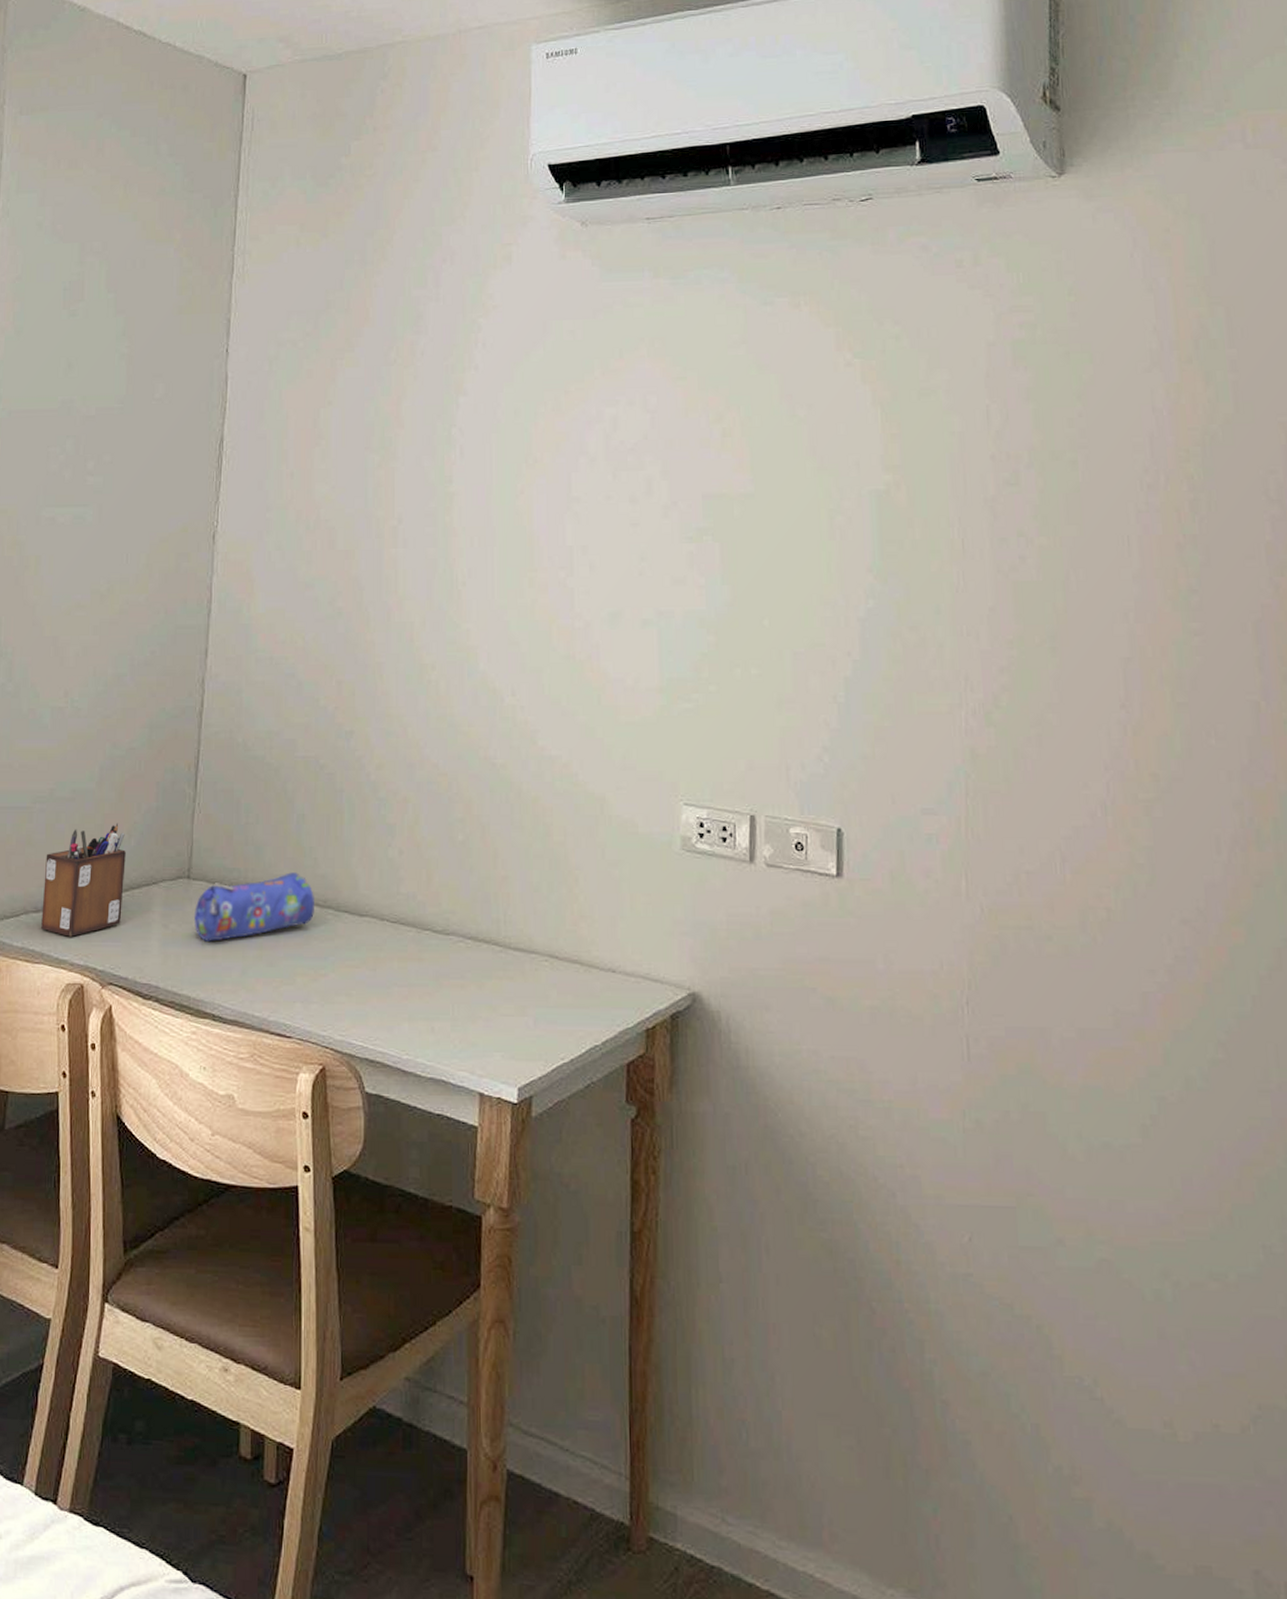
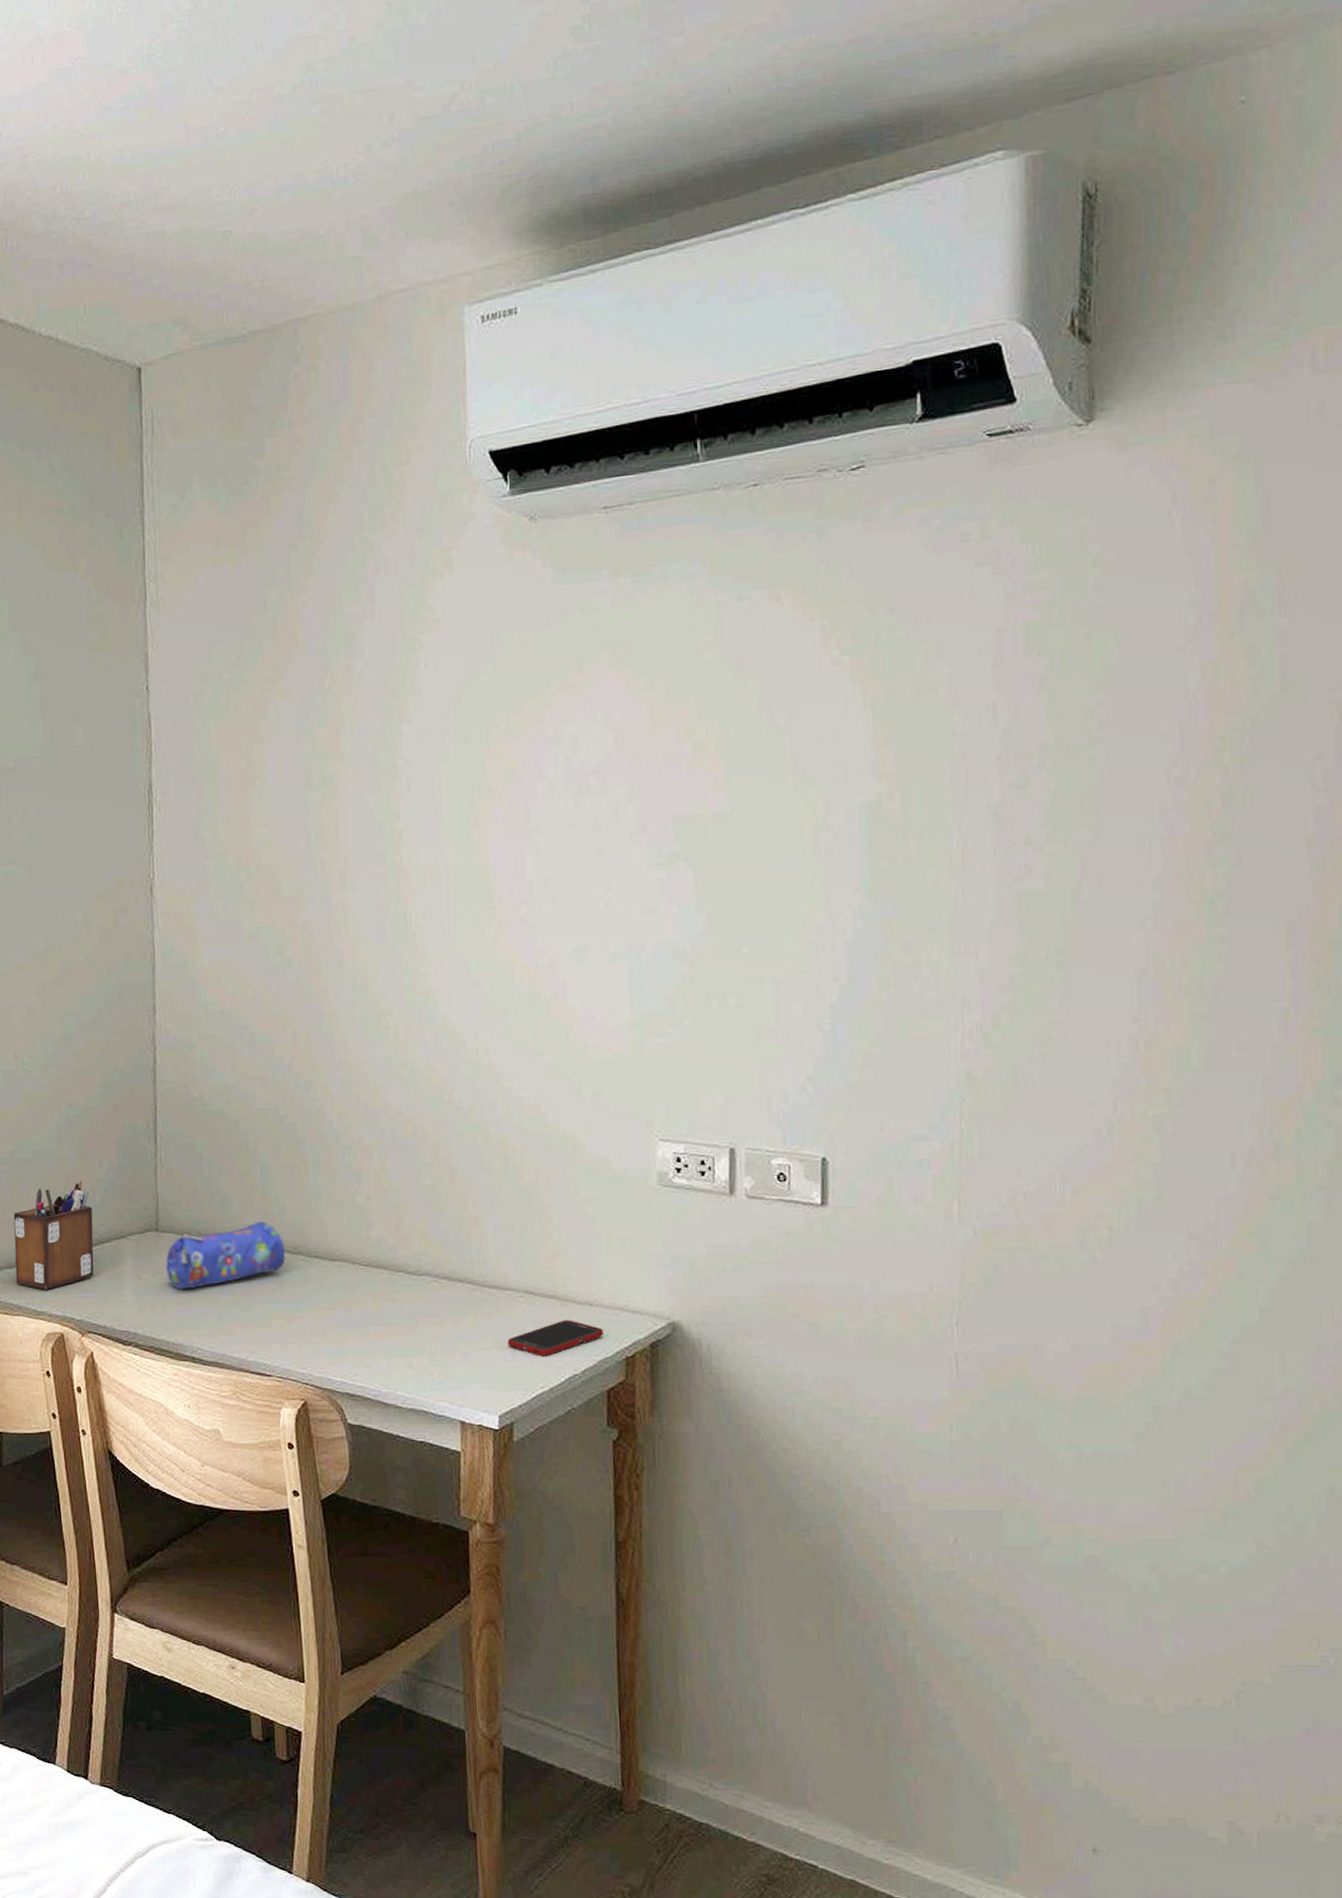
cell phone: none [530,987,625,1025] -> present [507,1320,603,1356]

